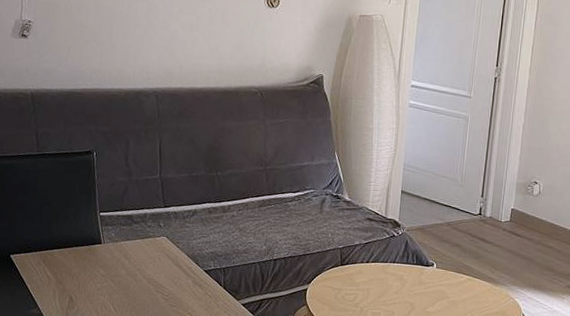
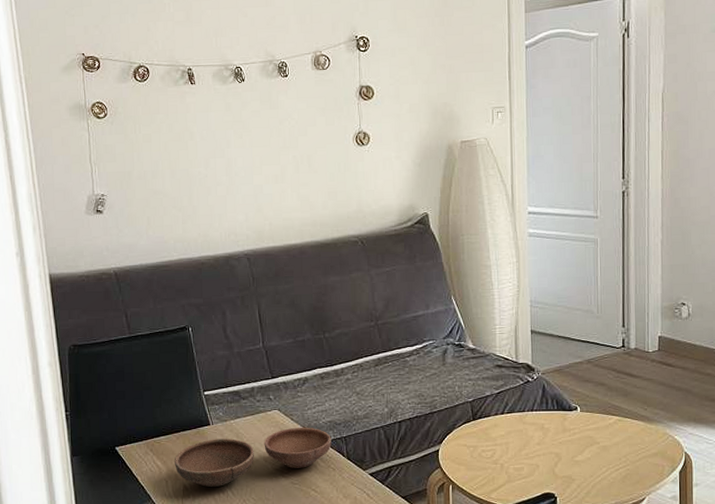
bowl: none [63,254,212,302] -> present [174,427,332,487]

